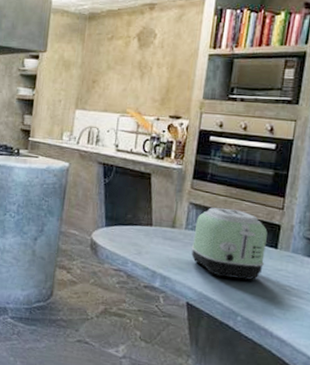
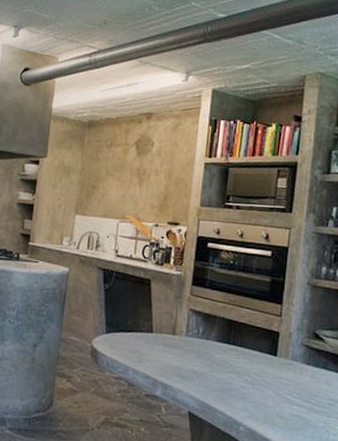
toaster: present [191,207,268,280] -> none [192,314,267,388]

